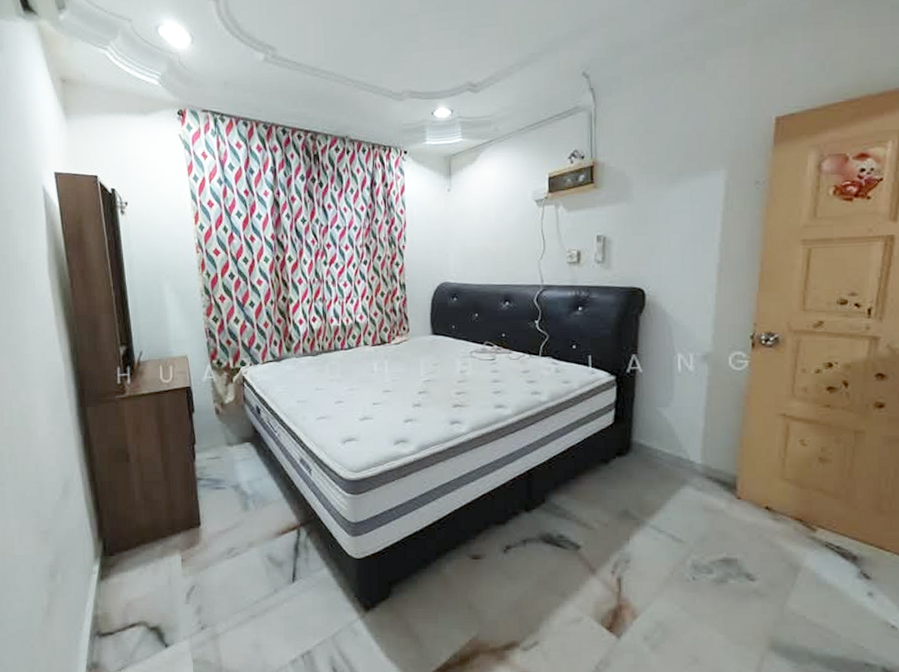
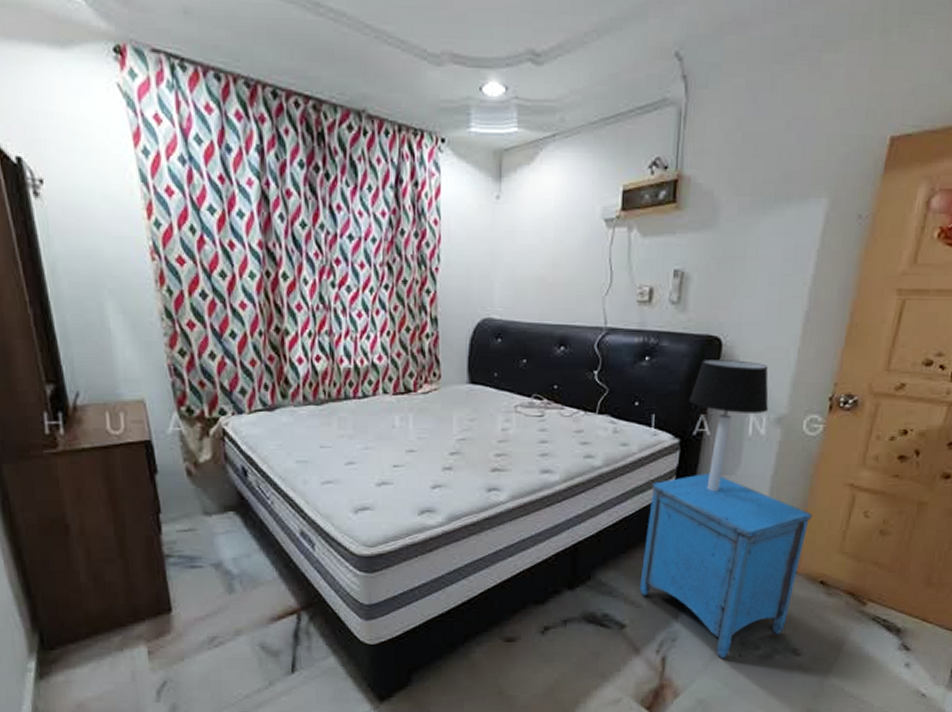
nightstand: none [590,405,749,582] -> present [639,472,813,659]
table lamp: none [620,307,695,423] -> present [689,360,769,492]

